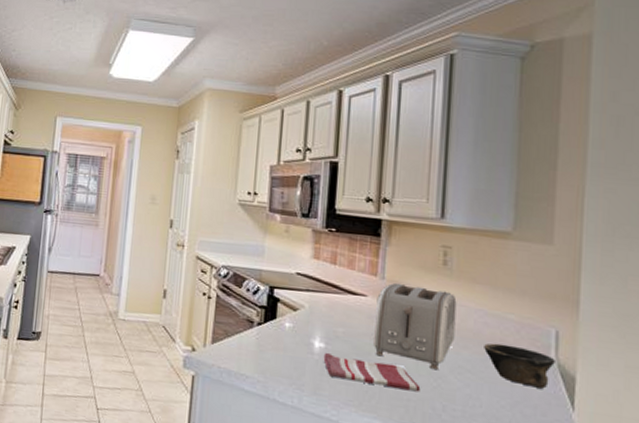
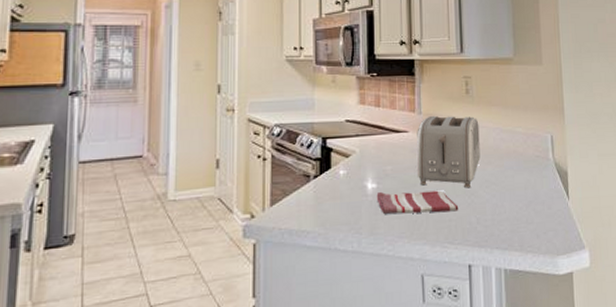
bowl: present [484,343,555,389] -> none [502,154,553,187]

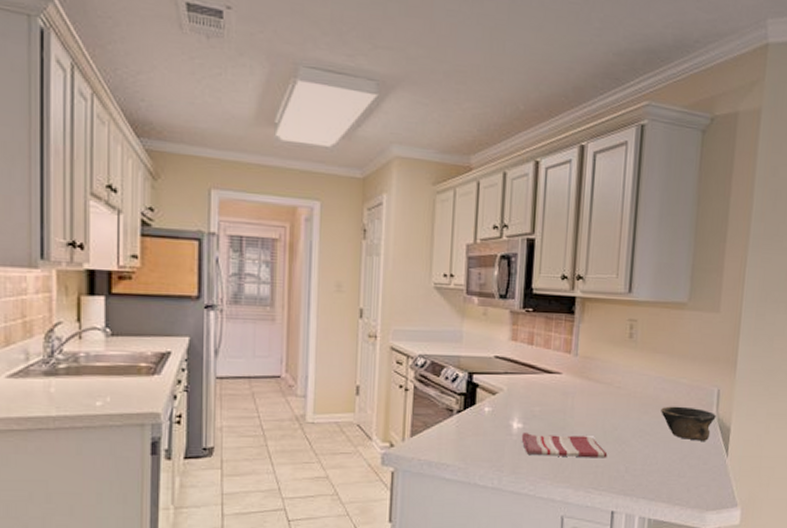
toaster: present [416,115,481,189] -> none [566,358,640,437]
bowl: none [502,154,553,187] -> present [661,406,716,441]

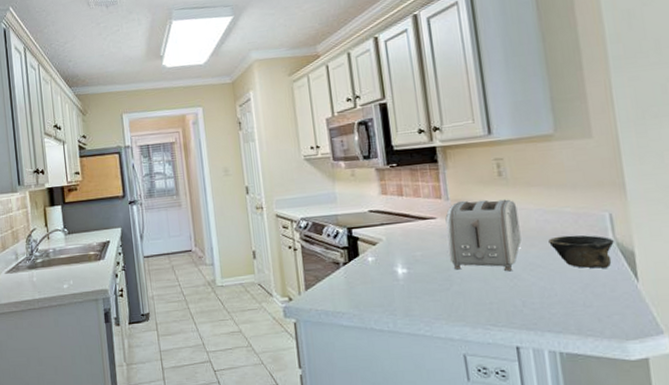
dish towel: present [521,432,608,458] -> none [408,274,500,297]
toaster: none [566,358,640,437] -> present [445,199,522,272]

